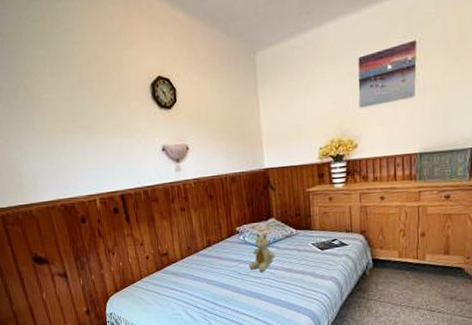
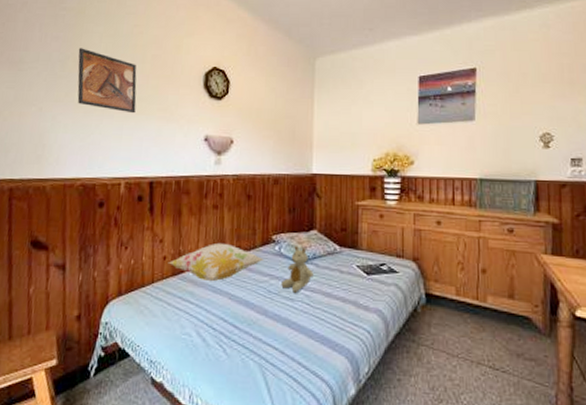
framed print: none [25,74,94,134] -> present [77,48,137,114]
decorative pillow: none [151,239,231,272] -> present [168,242,263,282]

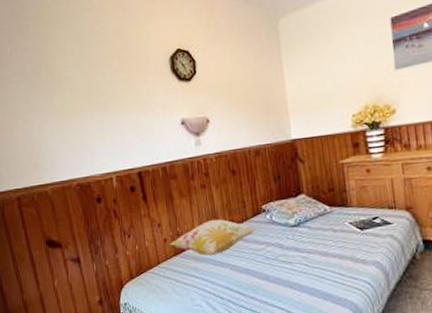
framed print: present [77,48,137,114] -> none [47,54,112,110]
stuffed bear: present [281,246,314,293] -> none [277,212,308,256]

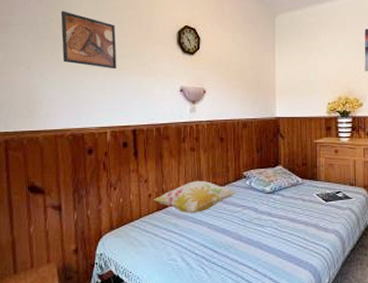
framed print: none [47,54,112,110] -> present [60,11,117,69]

